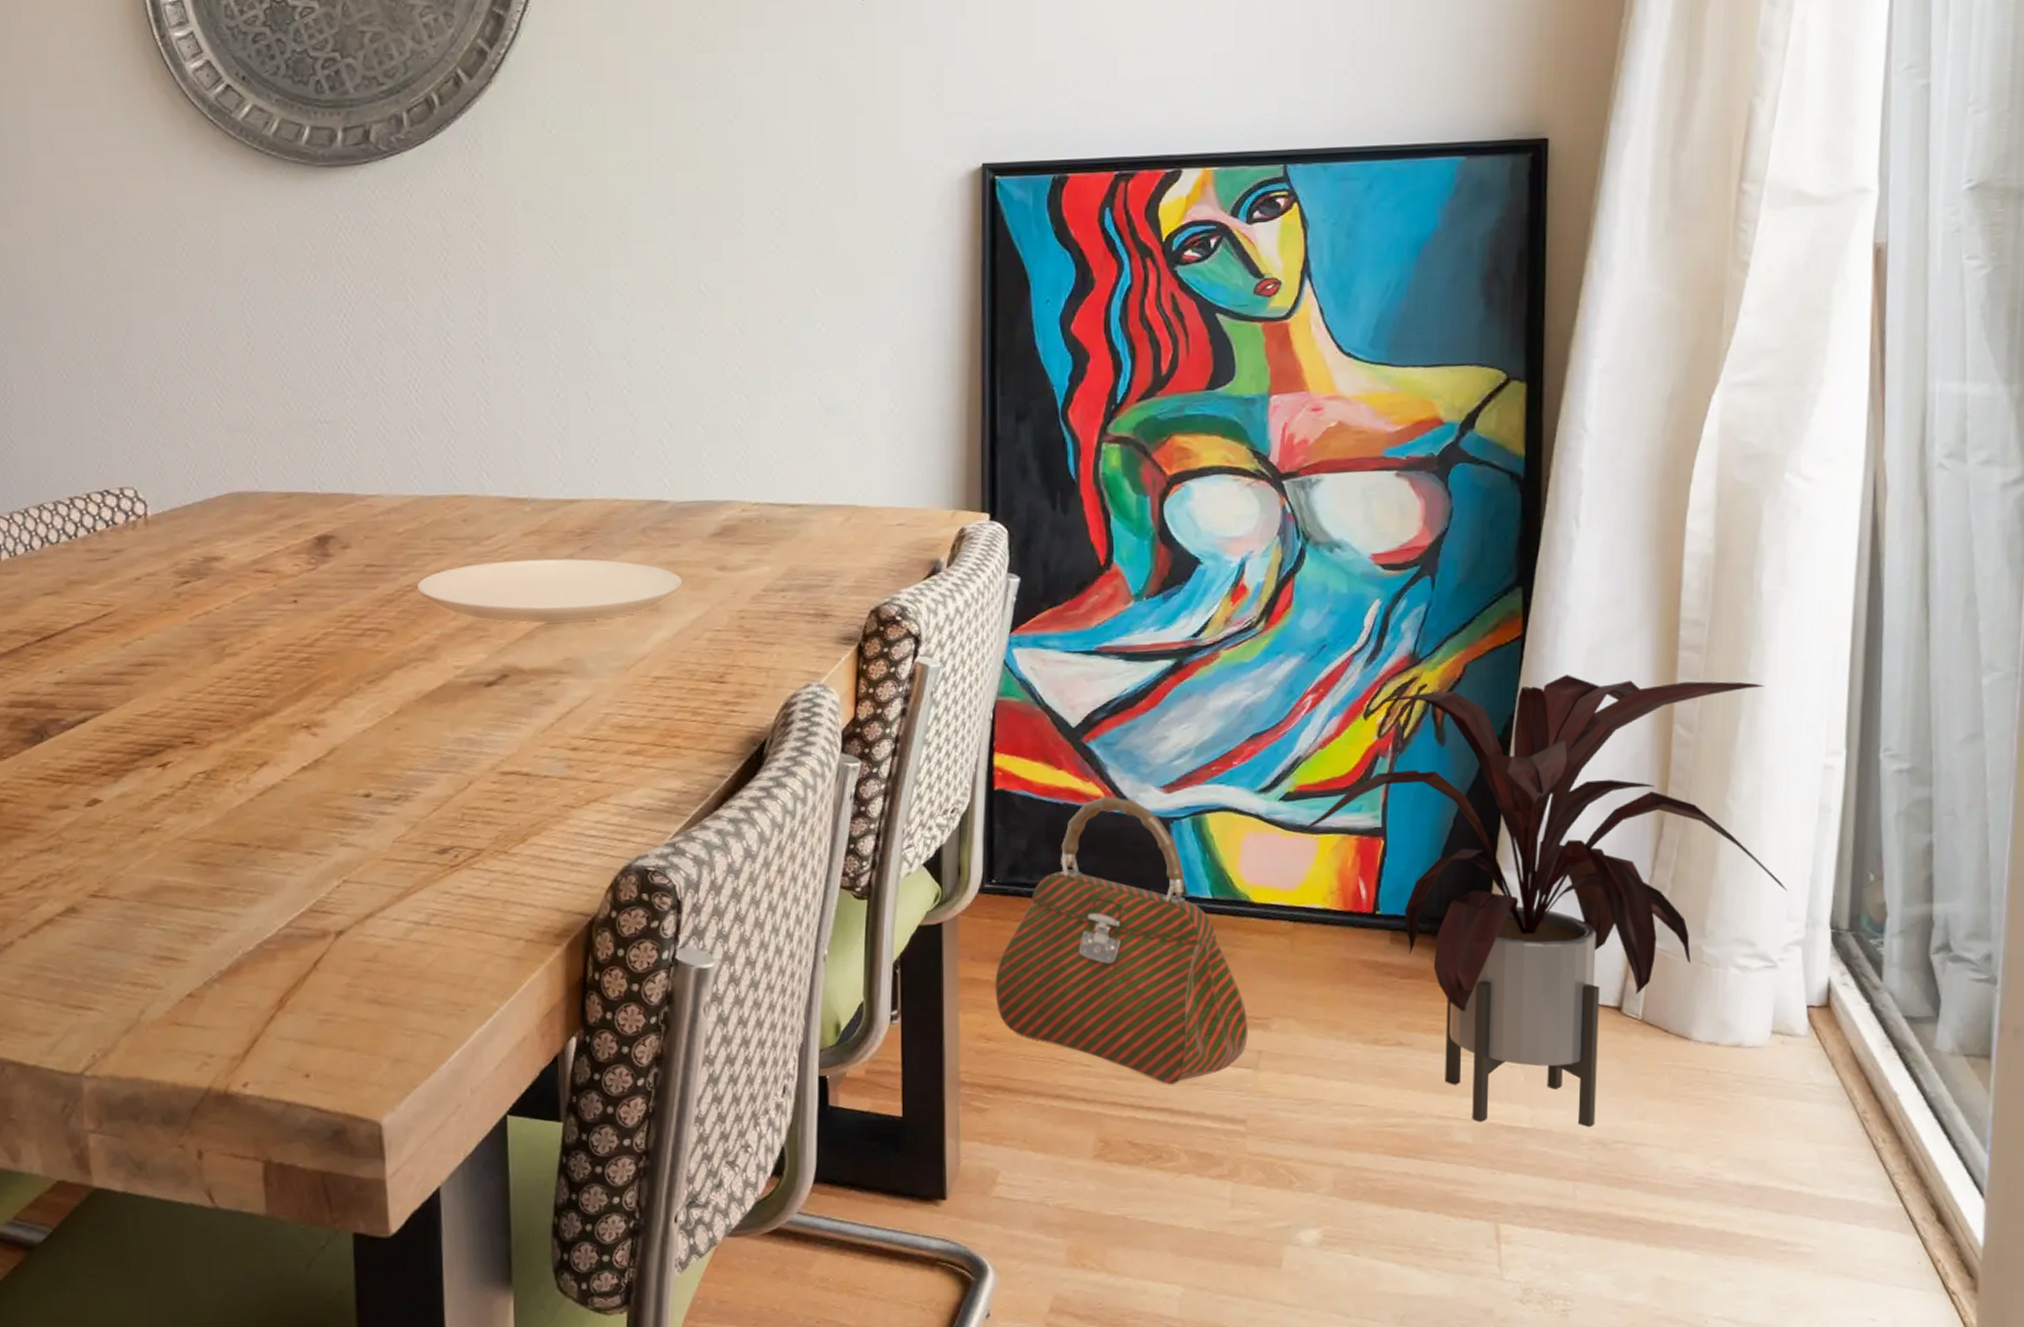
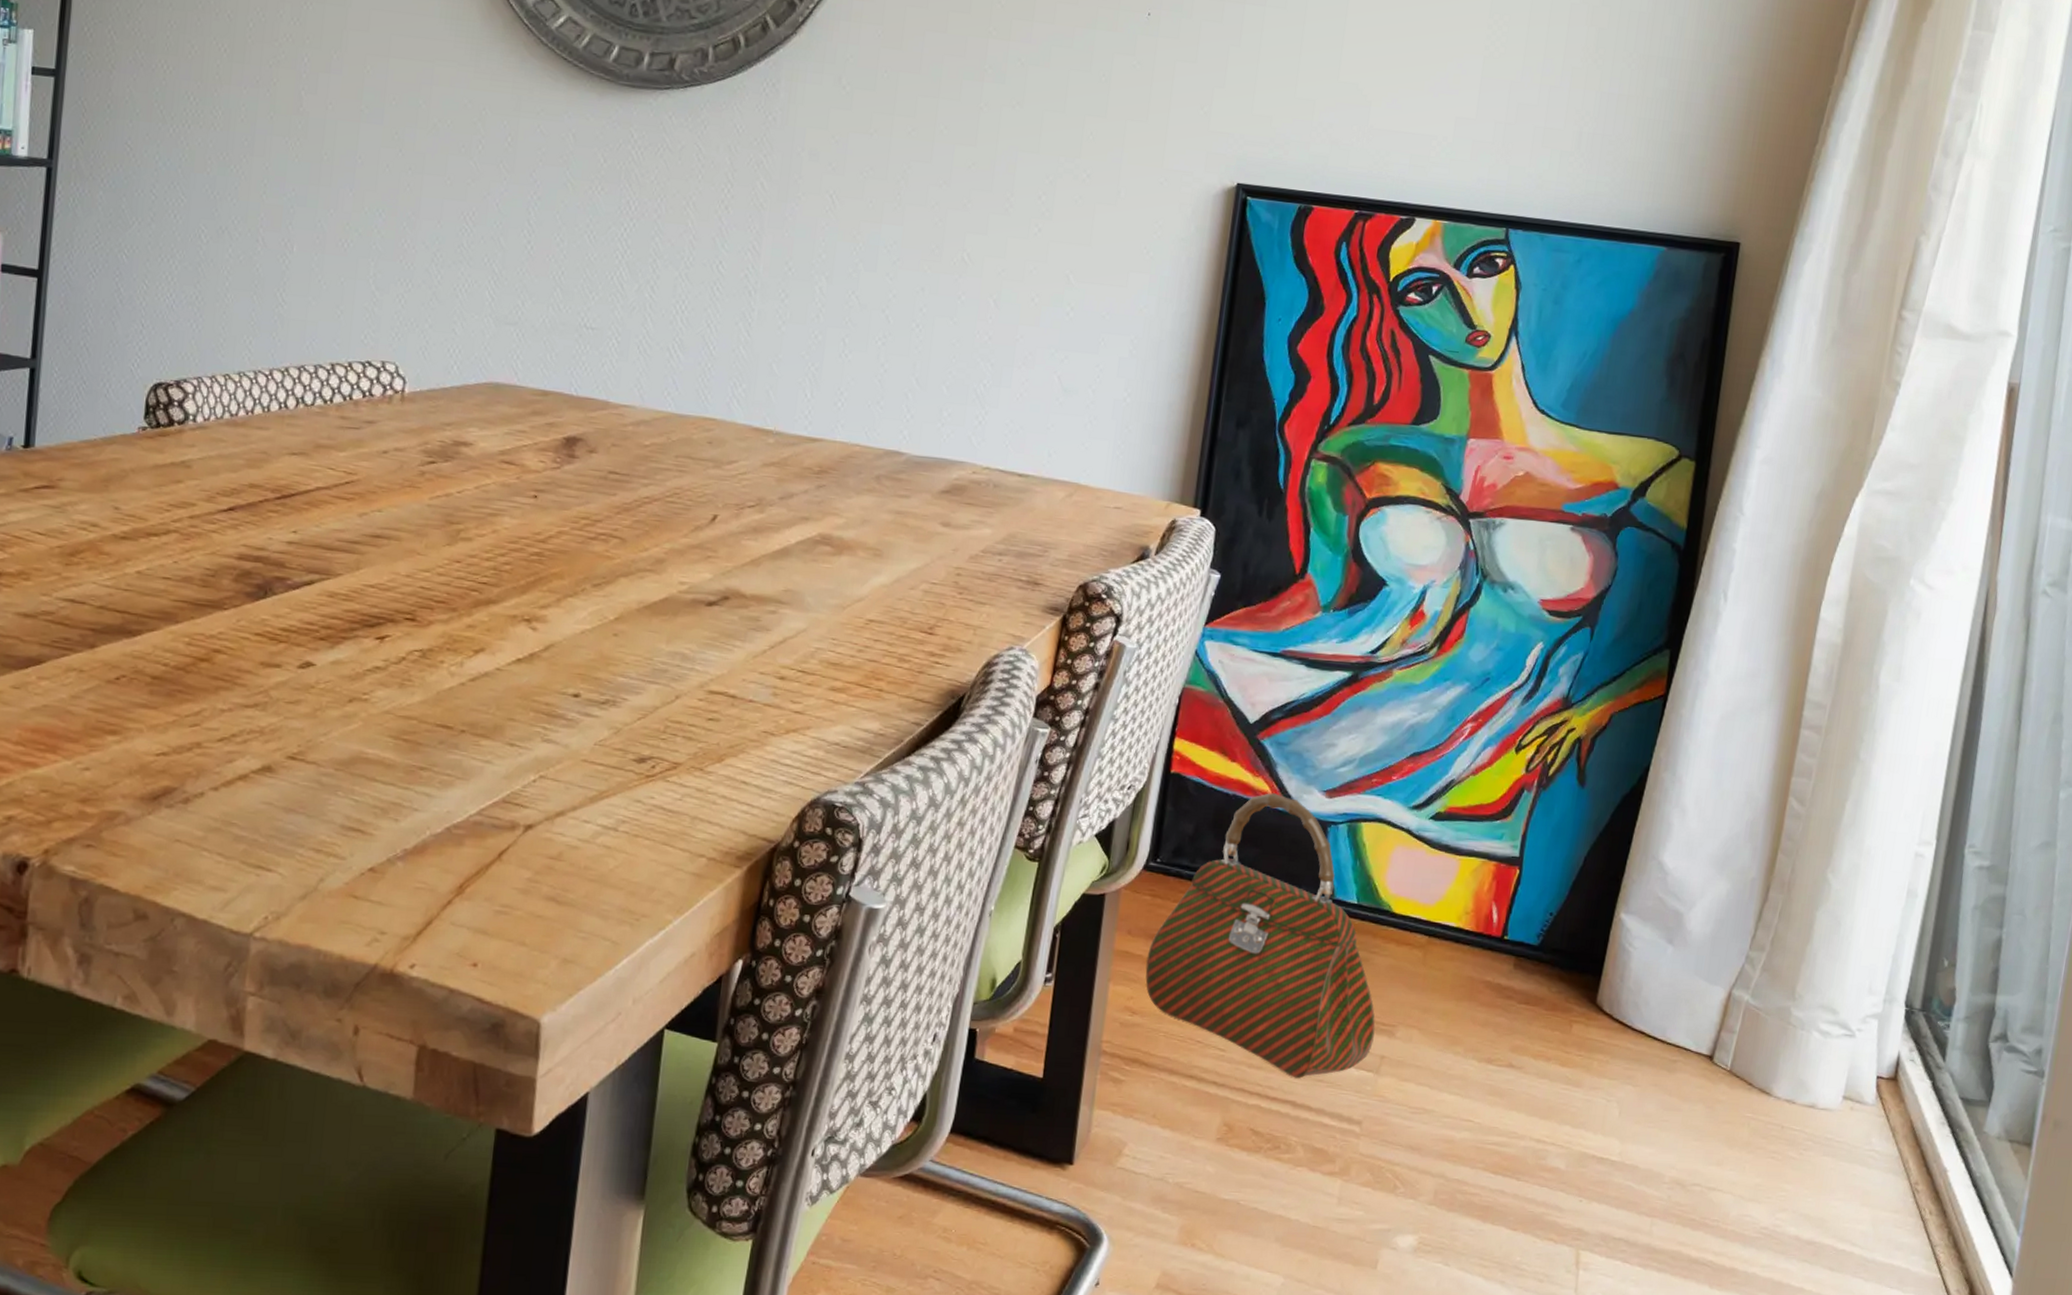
plate: present [418,558,683,624] -> none [655,486,908,558]
house plant: present [1306,673,1788,1127] -> none [1450,735,1873,1167]

